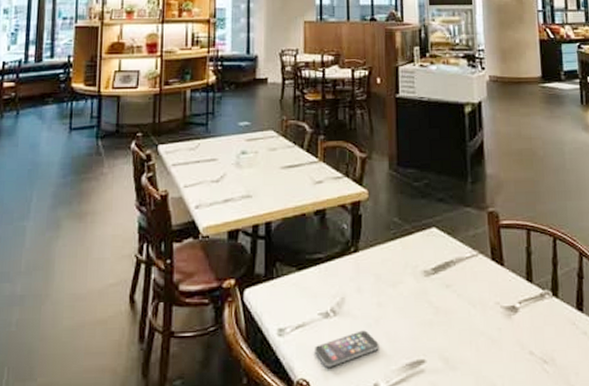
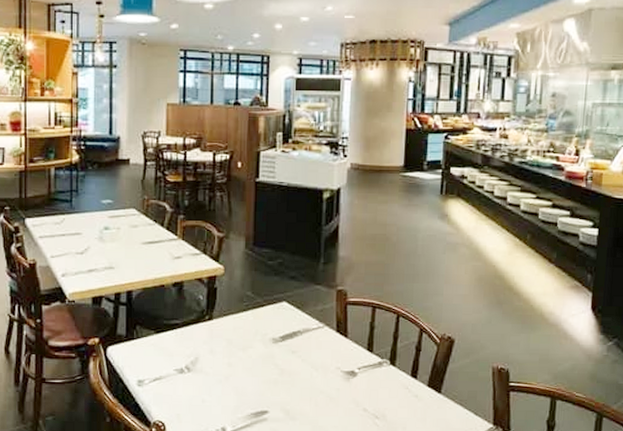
smartphone: present [315,330,379,367] -> none [170,385,228,413]

